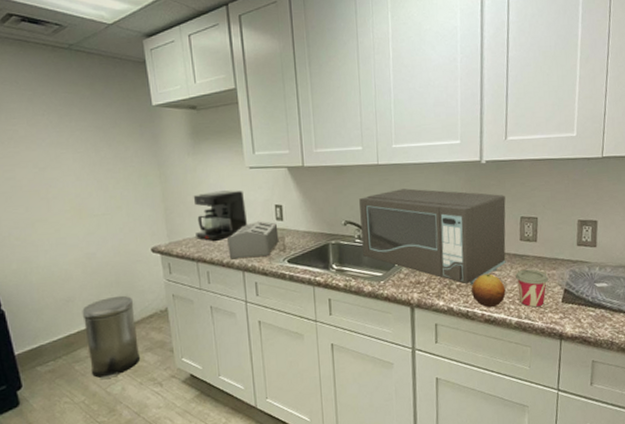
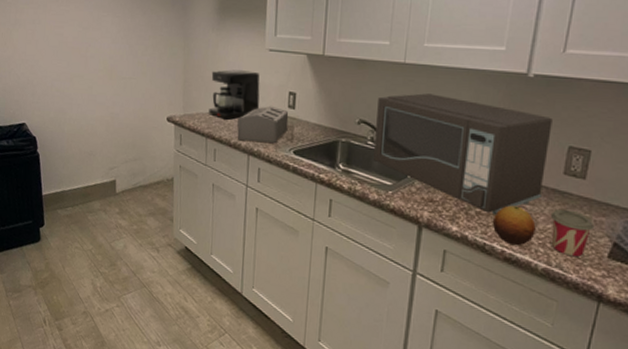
pedal bin: present [82,296,139,380] -> none [100,157,145,234]

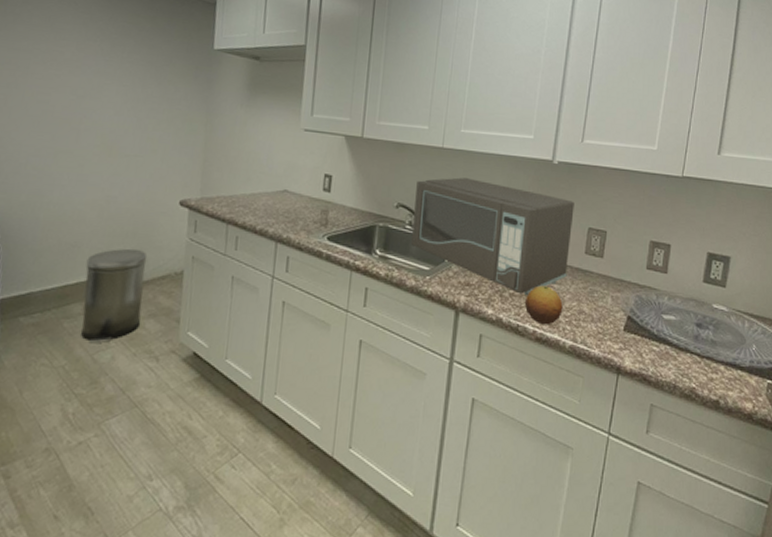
pedal bin: none [100,157,145,234] -> present [81,249,148,344]
coffee maker: present [209,69,260,120] -> none [231,149,293,204]
toaster: present [237,105,289,143] -> none [264,188,324,228]
cup: present [551,209,595,257] -> none [576,287,612,333]

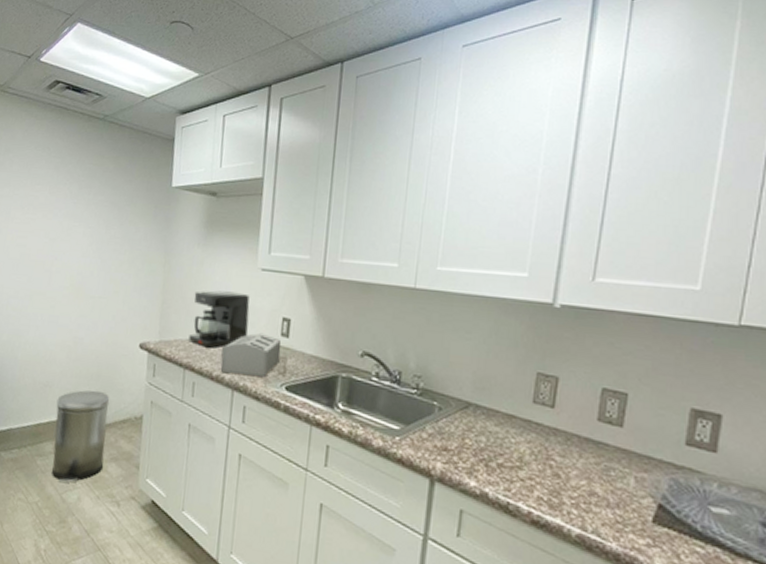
coffee maker: none [231,149,293,204] -> present [188,290,250,348]
toaster: none [264,188,324,228] -> present [220,332,282,377]
microwave: present [411,177,574,296] -> none [378,323,583,469]
fruit: present [525,285,563,325] -> none [518,456,568,507]

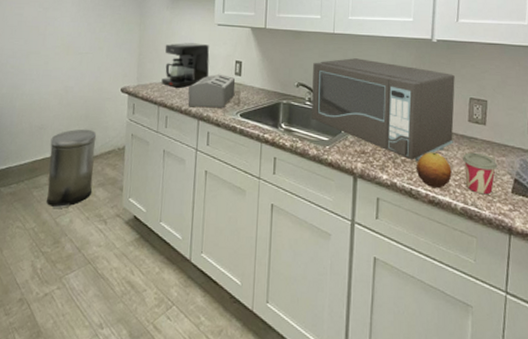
microwave: none [378,323,583,469] -> present [312,58,455,162]
fruit: none [518,456,568,507] -> present [417,152,452,189]
cup: none [585,462,636,521] -> present [463,152,498,195]

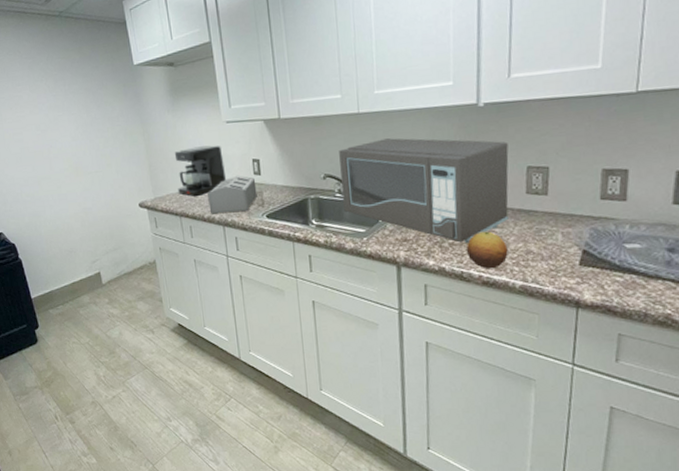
pedal bin: present [47,129,97,209] -> none [83,248,133,324]
cup: present [463,152,498,195] -> none [520,226,563,270]

